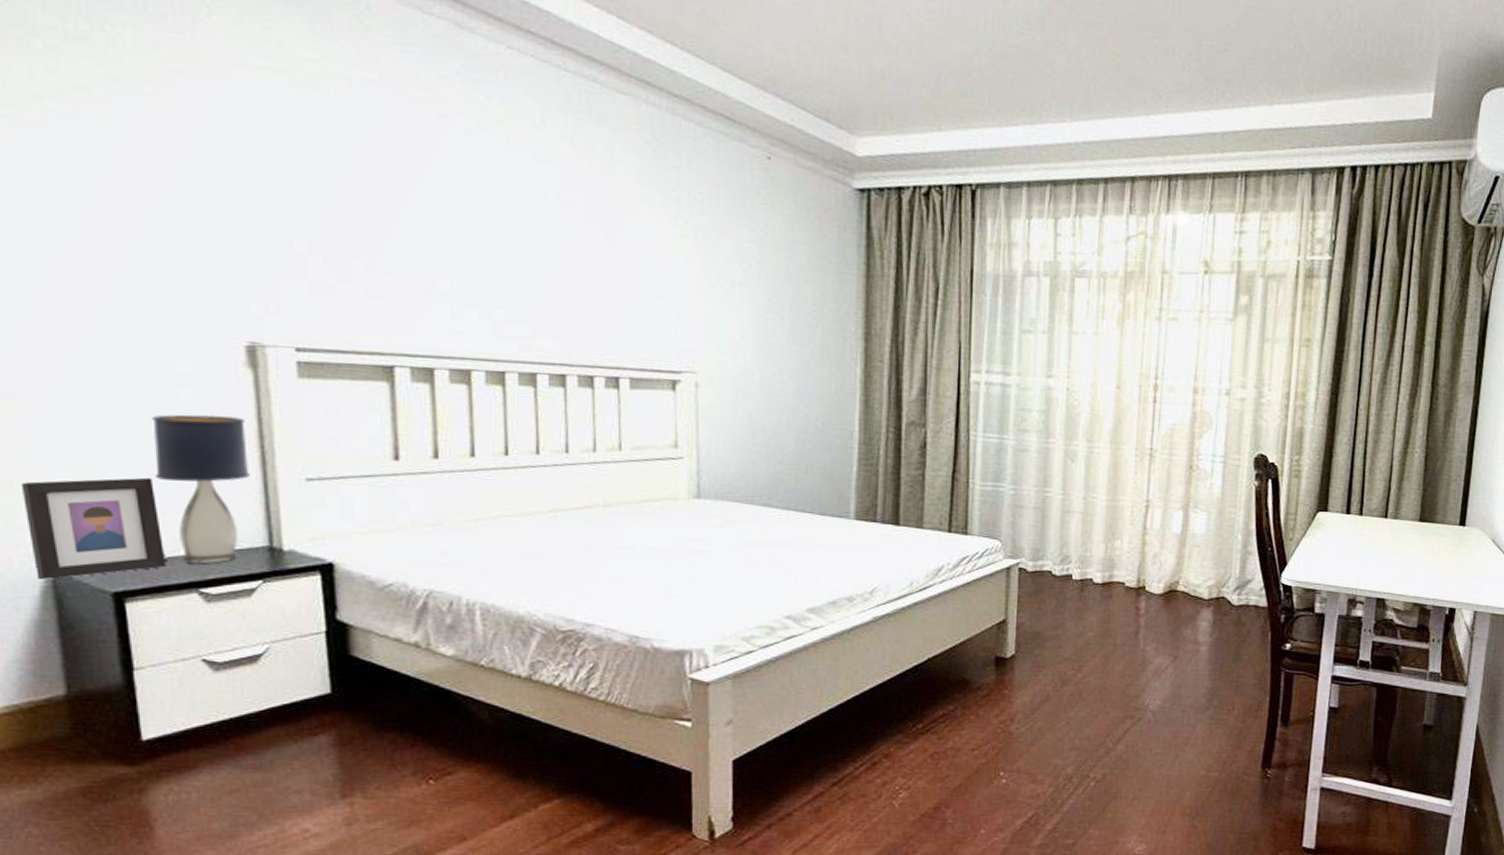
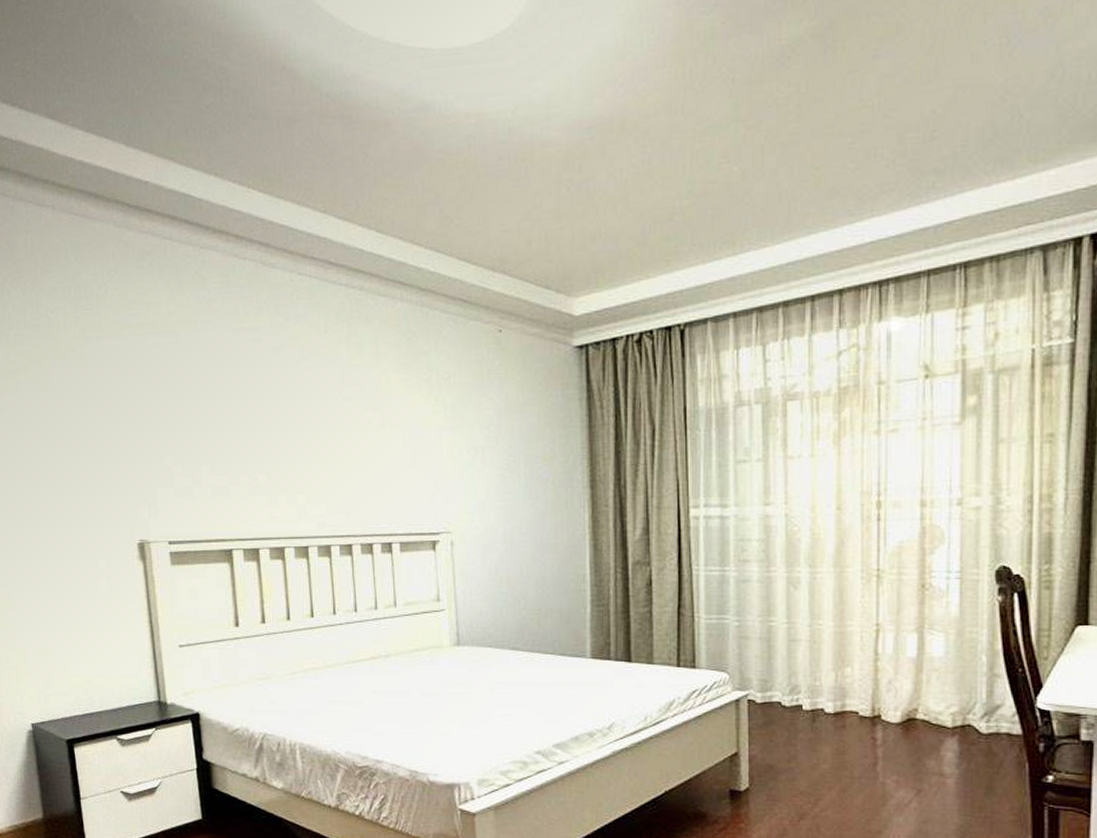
picture frame: present [21,477,166,580] -> none [13,650,97,732]
table lamp: present [152,414,250,565] -> none [85,600,144,717]

